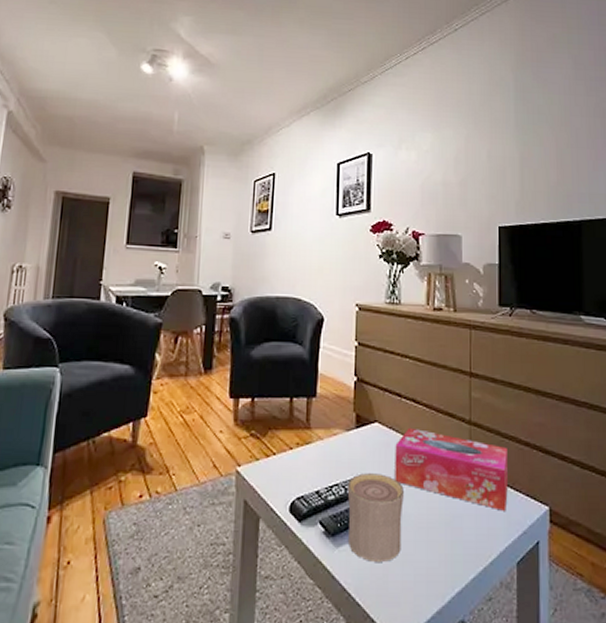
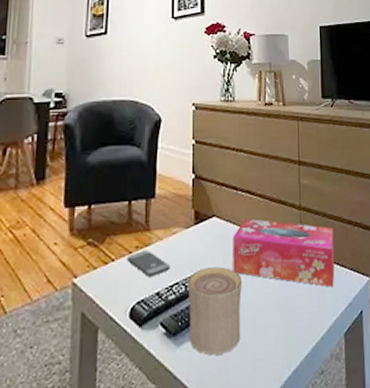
smartphone: none [288,448,331,474] -> present [127,250,171,277]

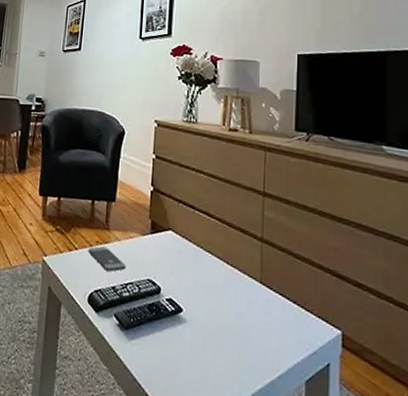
cup: present [187,266,242,356] -> none [140,275,194,361]
tissue box: present [233,218,335,287] -> none [186,238,299,329]

